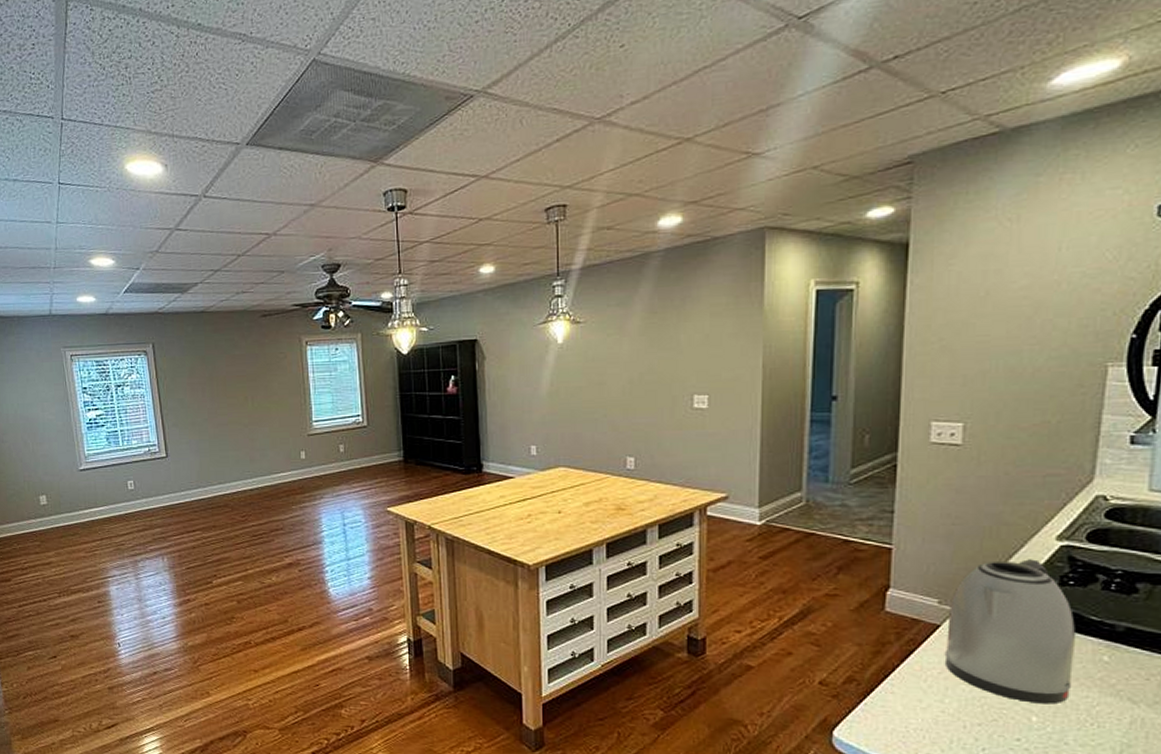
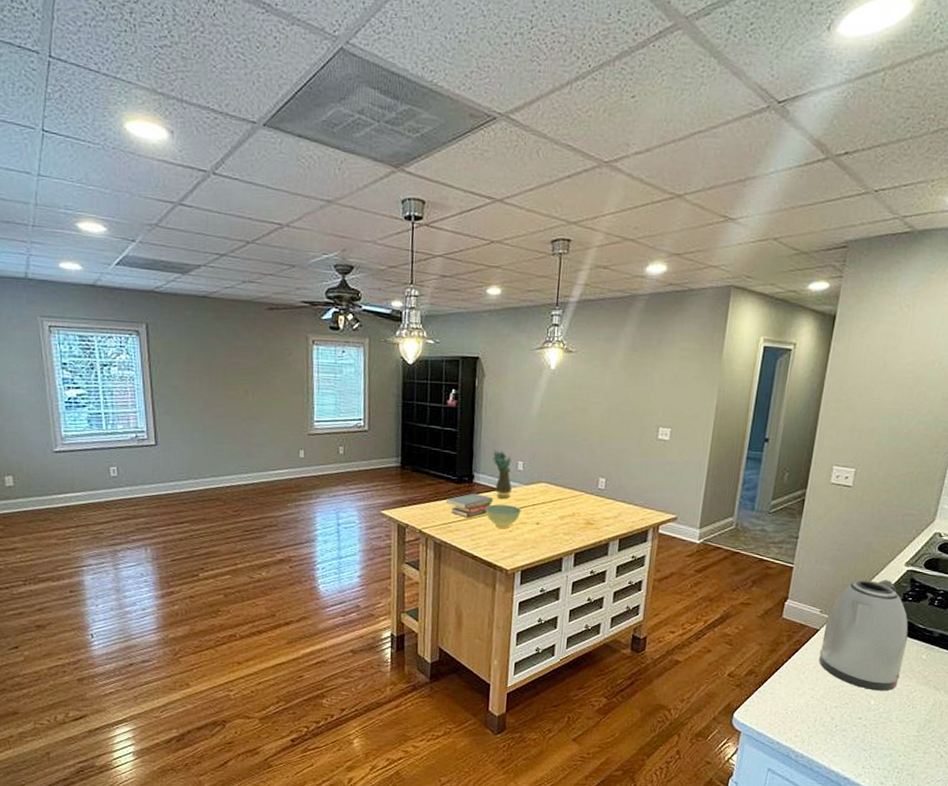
books: none [455,483,507,511] -> present [446,493,494,518]
bowl: none [498,494,539,520] -> present [485,504,521,529]
vase: none [502,435,527,488] -> present [493,450,513,500]

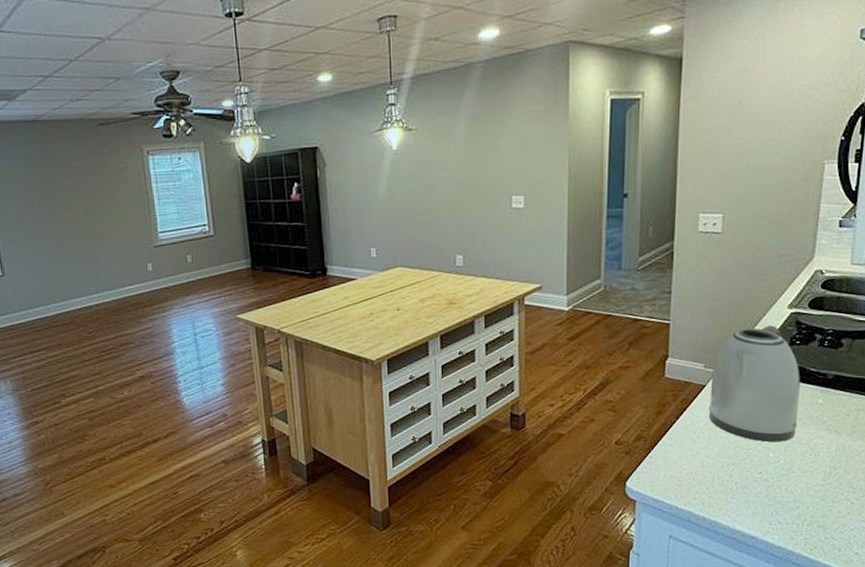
books: present [446,493,494,518] -> none [302,286,350,313]
bowl: present [485,504,521,529] -> none [342,294,380,320]
vase: present [493,450,513,500] -> none [344,239,368,289]

